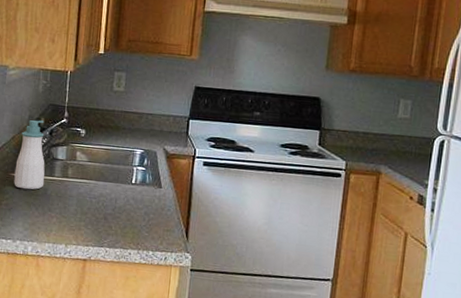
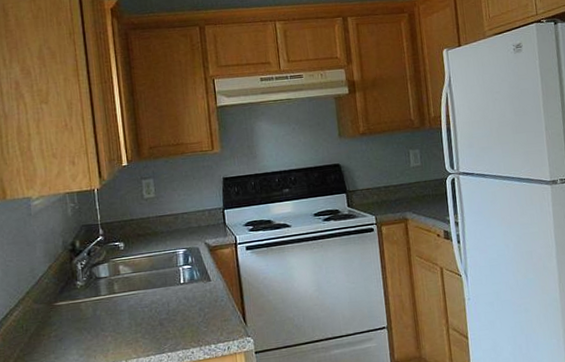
soap bottle: present [14,120,45,190] -> none [57,243,92,317]

